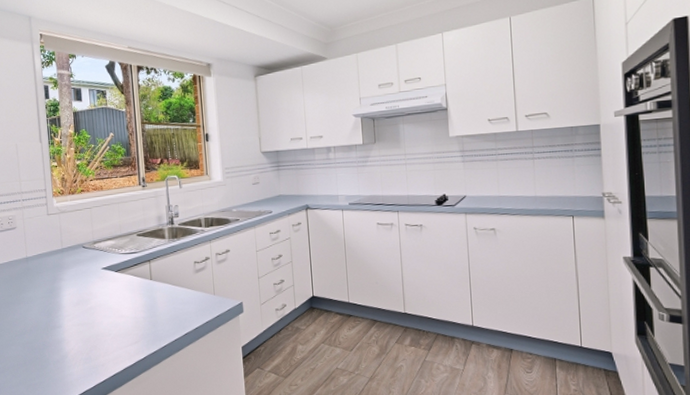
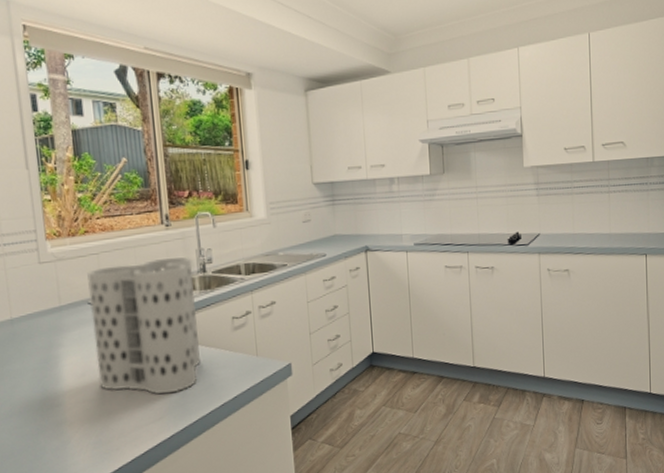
utensil holder: none [82,211,168,323] -> present [87,256,200,394]

